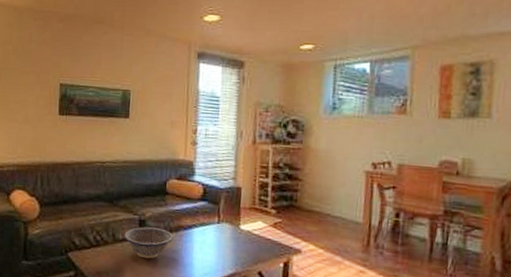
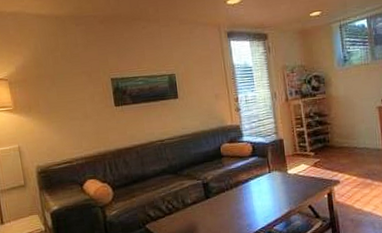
decorative bowl: present [124,227,173,259] -> none [192,187,235,216]

